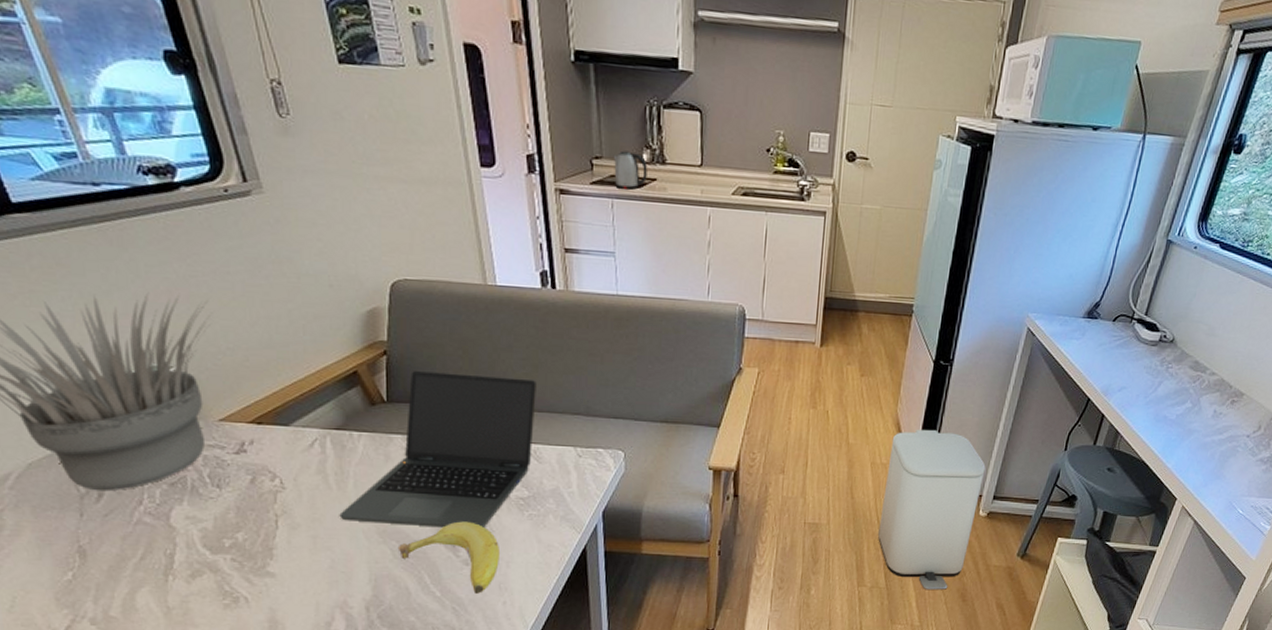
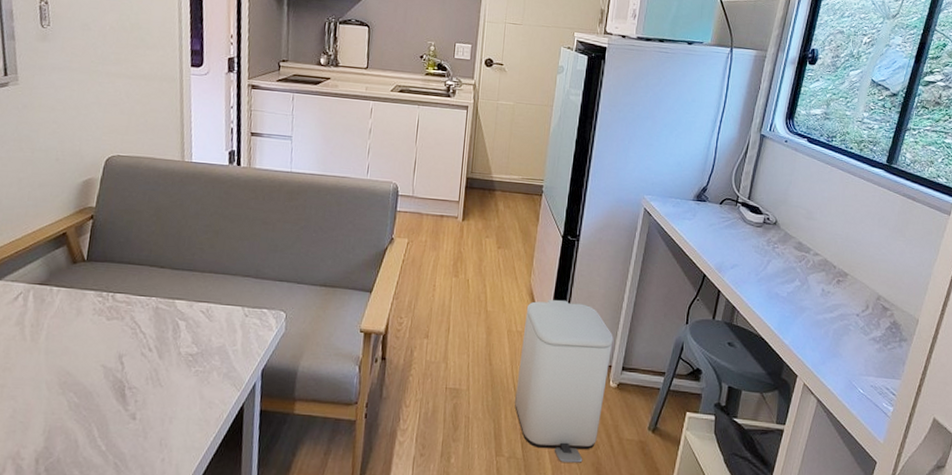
laptop: present [339,370,536,528] -> none [28,233,216,382]
fruit: present [397,521,499,594] -> none [74,375,166,449]
kettle: present [613,150,648,191] -> none [296,56,324,87]

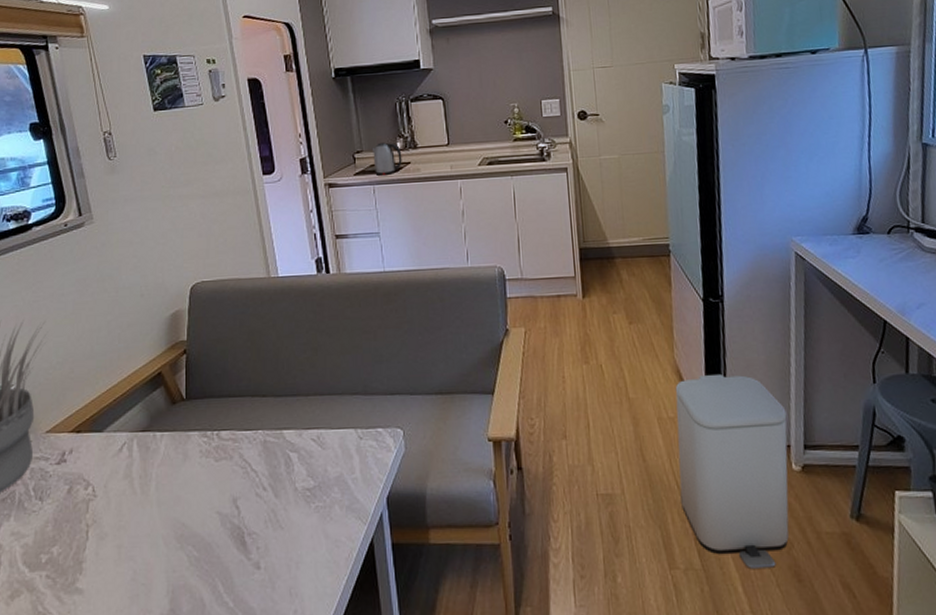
kettle: none [296,56,324,87] -> present [371,142,402,177]

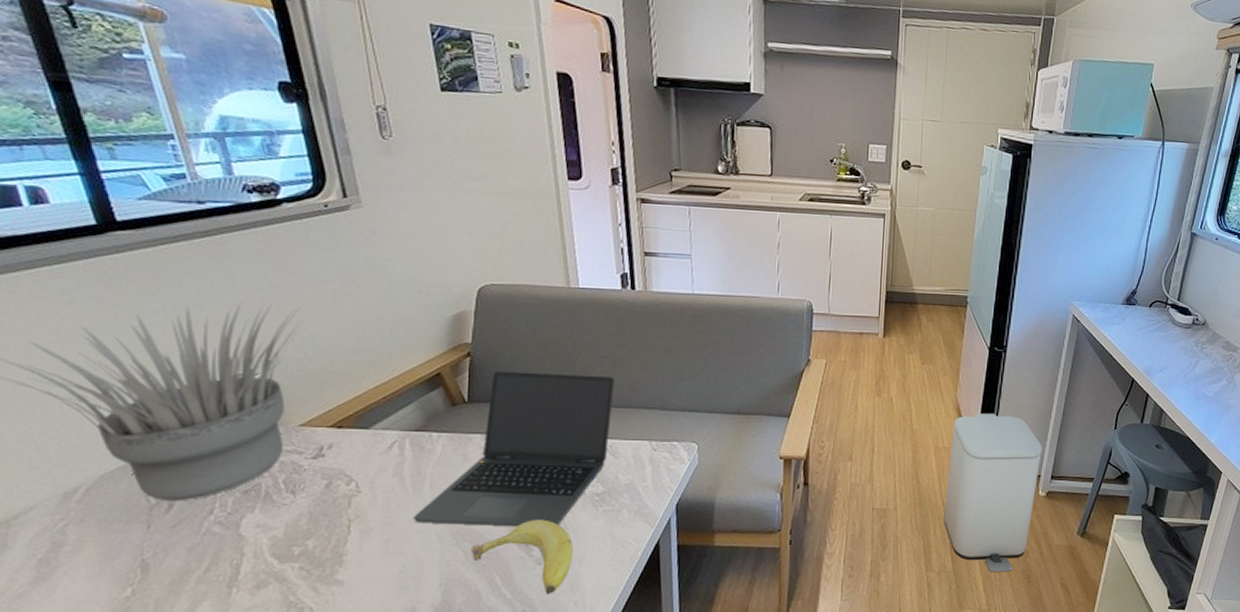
laptop: none [142,363,317,528] -> present [413,370,614,527]
fruit: none [193,519,289,602] -> present [470,519,573,594]
kettle: present [371,142,402,177] -> none [690,163,722,199]

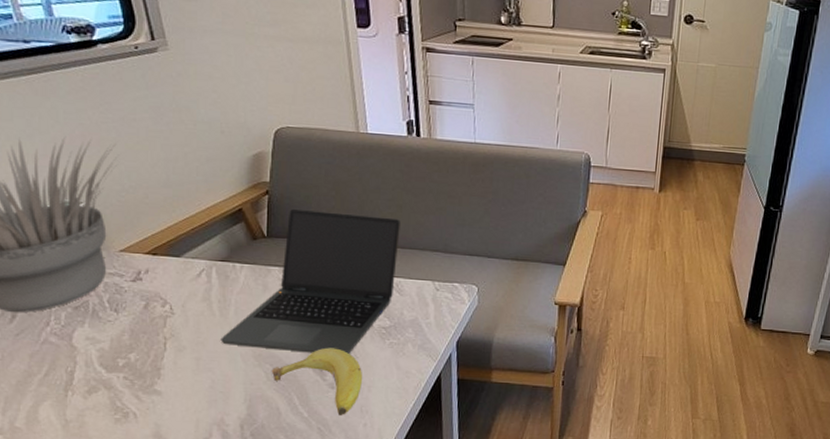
pedal bin: present [944,413,1042,573] -> none [711,271,813,425]

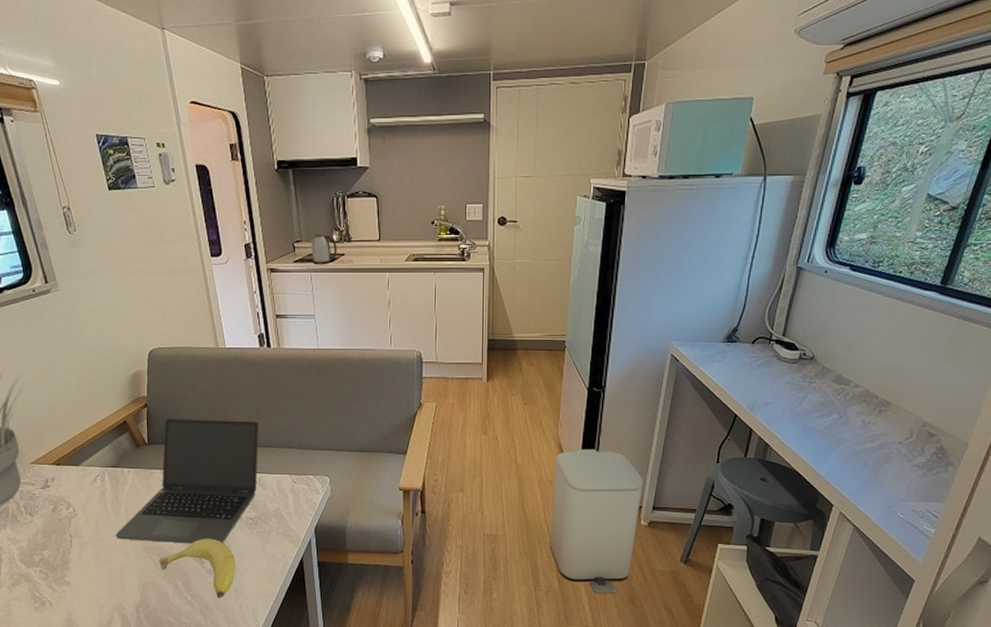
kettle: none [474,13,505,49] -> present [310,234,337,265]
pedal bin: none [711,271,813,425] -> present [549,448,643,594]

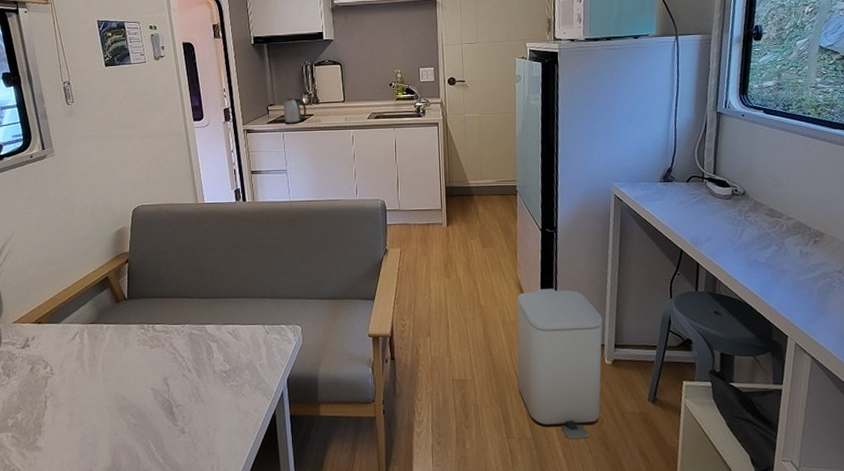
laptop: present [115,418,259,544] -> none [90,272,234,401]
fruit: present [158,538,235,598] -> none [131,394,208,459]

